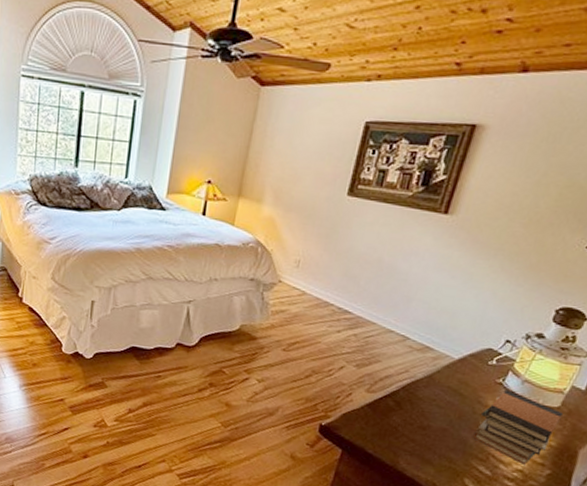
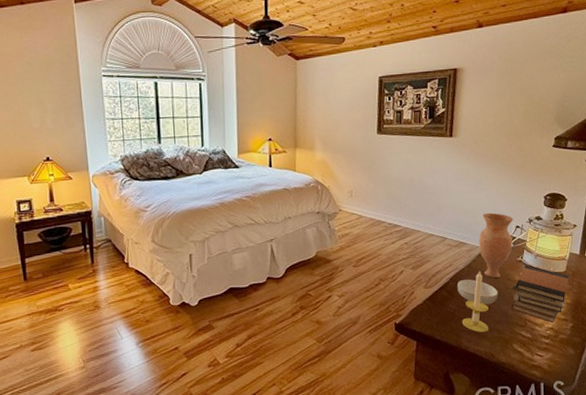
candle: none [404,385,445,457] -> present [461,271,489,333]
cereal bowl: none [408,391,461,427] -> present [457,279,498,304]
vase: none [447,317,506,399] -> present [479,212,514,279]

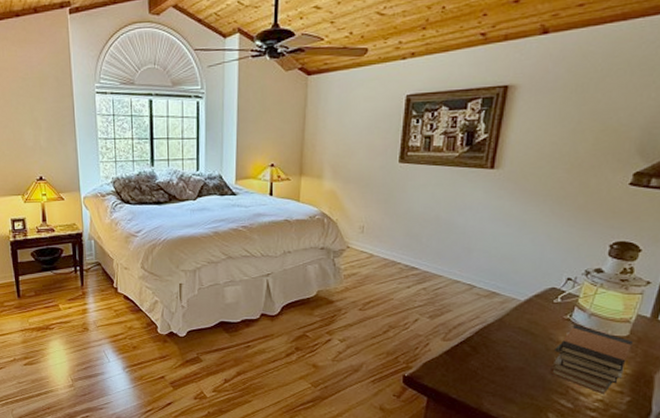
cereal bowl: present [457,279,498,304] -> none [484,335,535,365]
candle: present [461,271,489,333] -> none [485,327,521,396]
vase: present [479,212,514,279] -> none [516,260,565,337]

